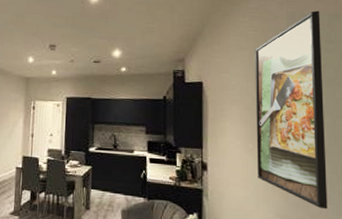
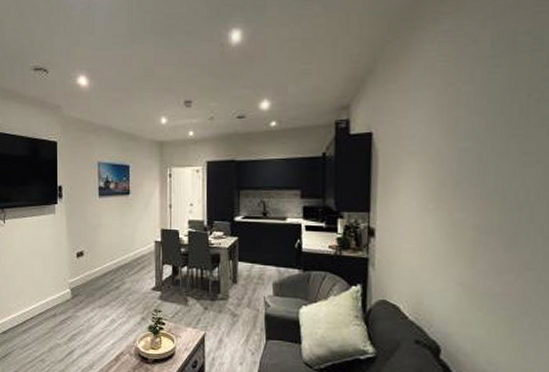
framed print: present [255,10,328,210] -> none [438,25,541,277]

